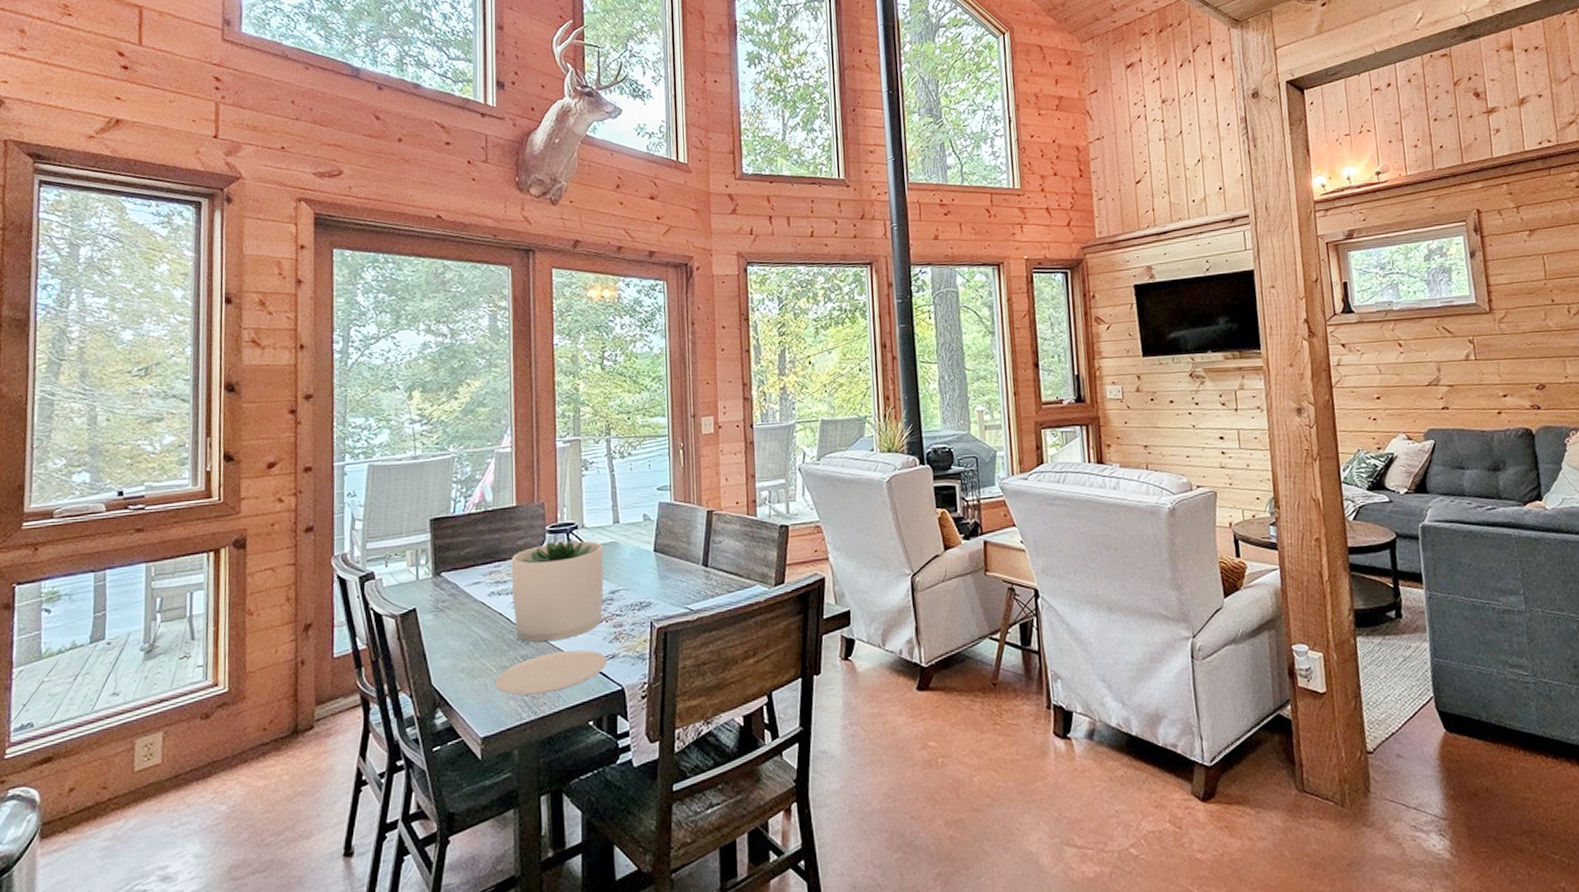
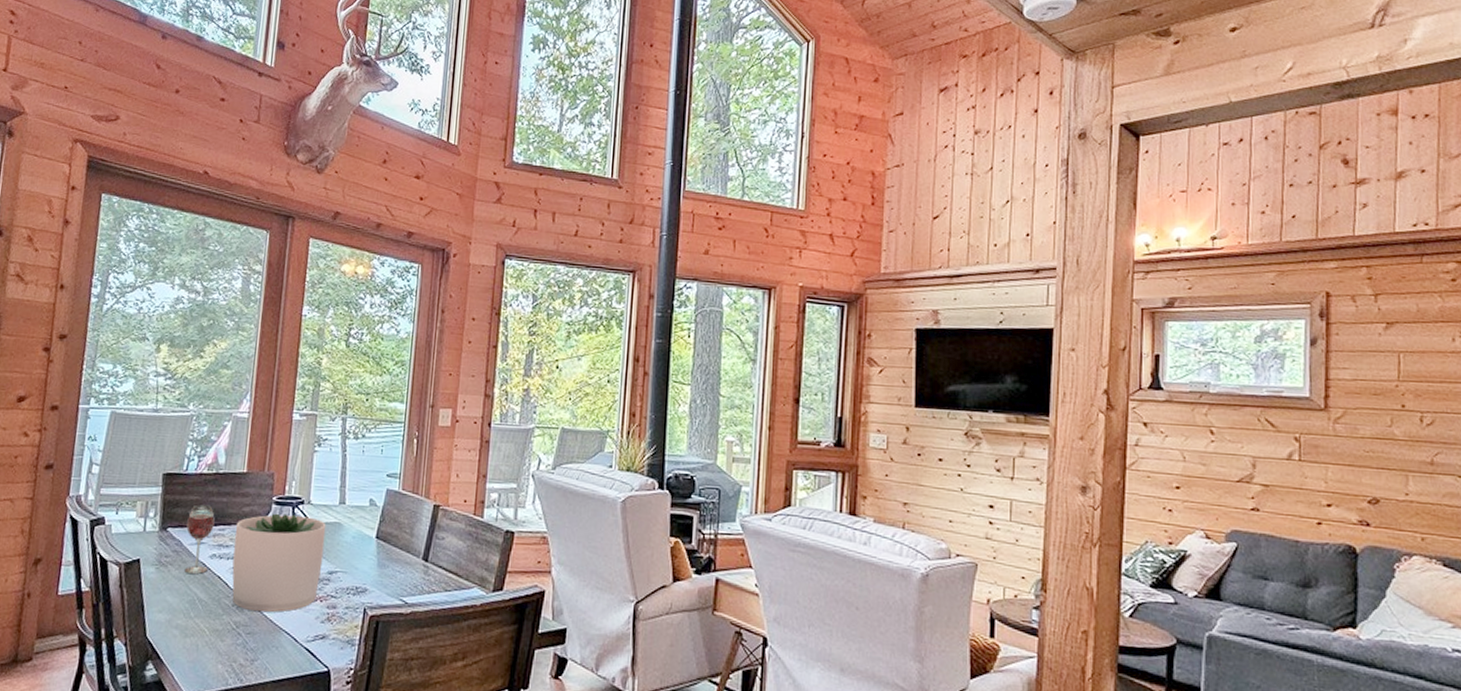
wineglass: none [461,544,489,615] -> present [184,504,215,574]
plate: present [495,649,607,696] -> none [206,623,317,664]

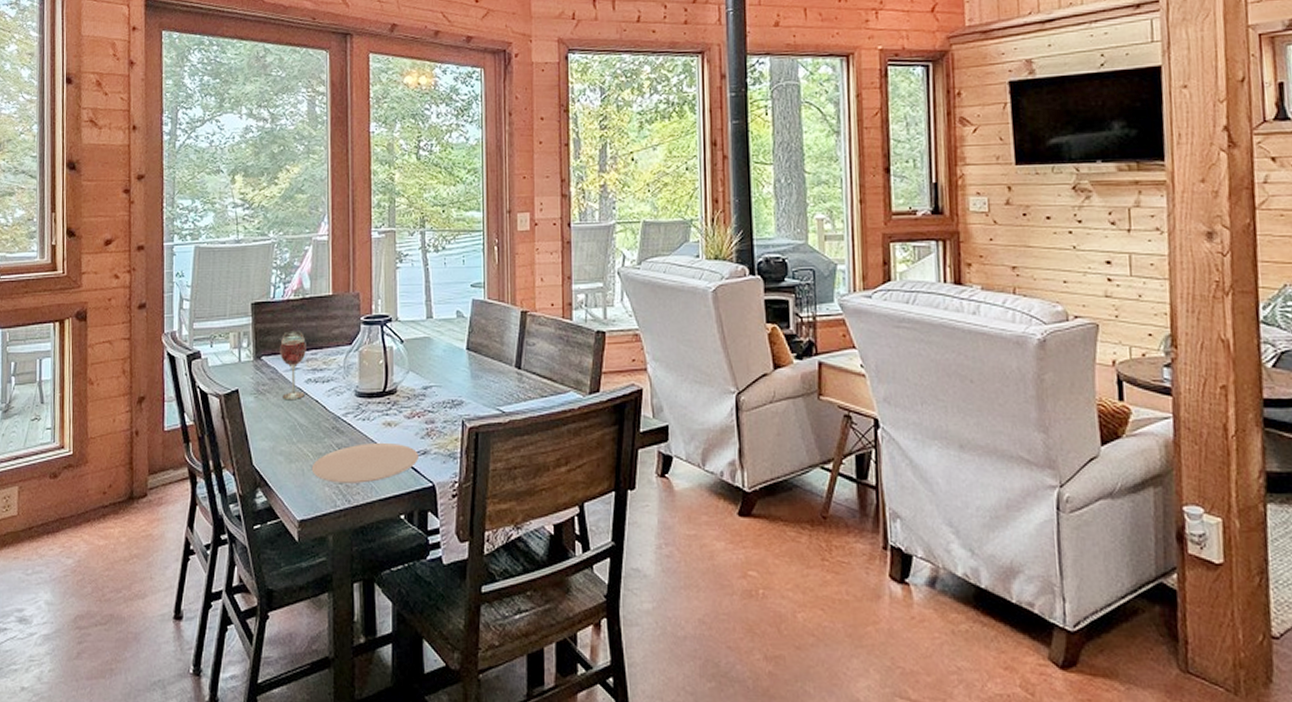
plate: none [206,623,317,664] -> present [311,442,419,483]
planter: present [232,513,327,613] -> none [327,333,417,433]

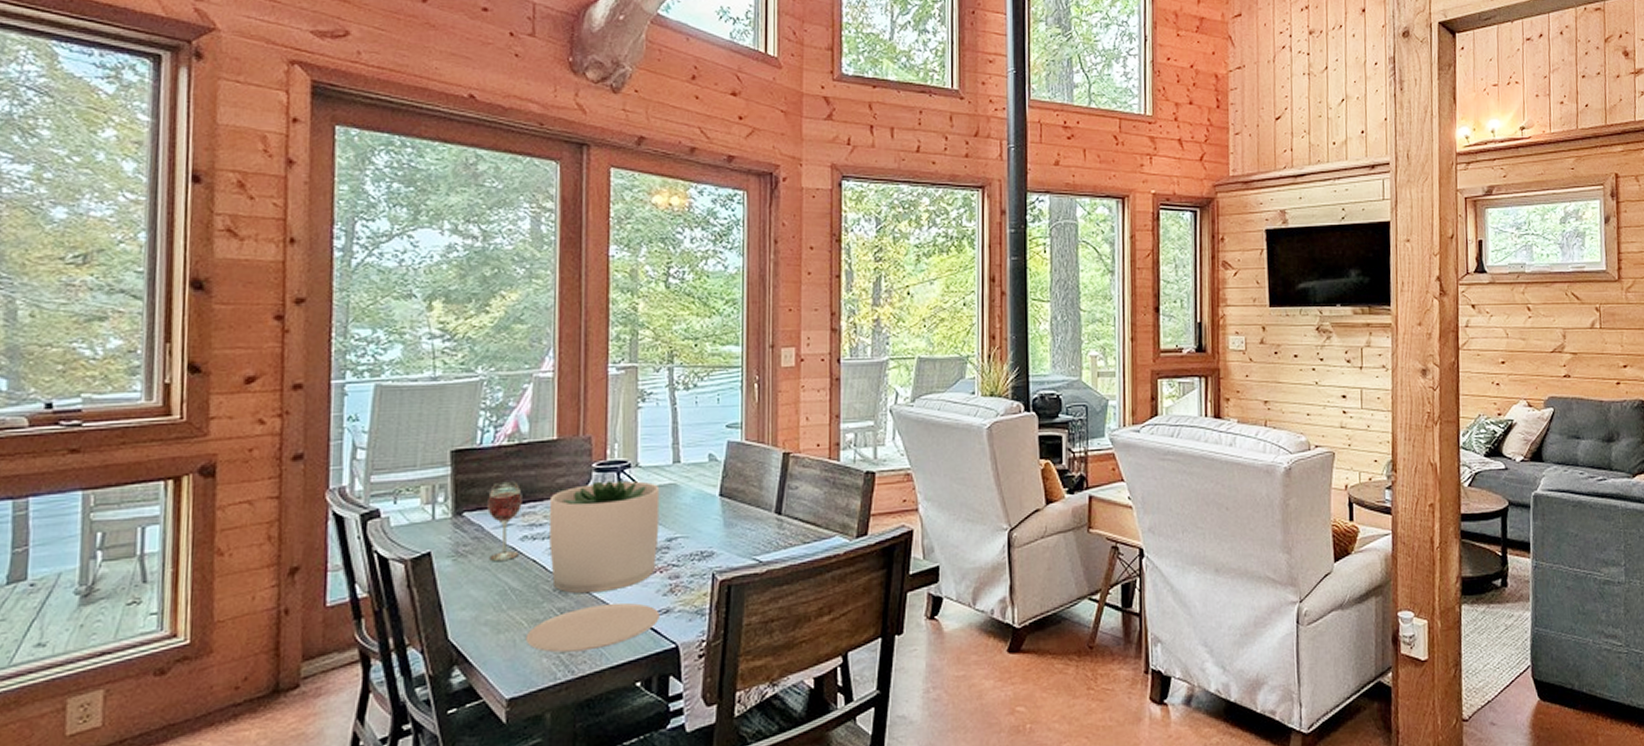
planter: none [327,333,417,433] -> present [549,480,660,594]

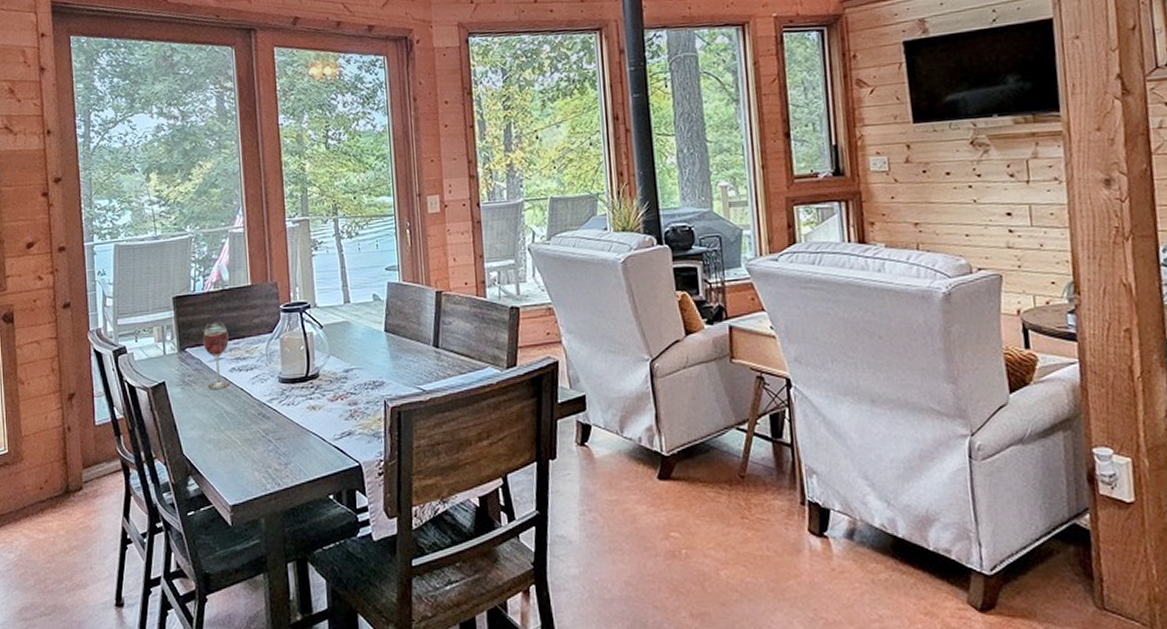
plate: present [525,602,660,653] -> none [240,425,344,468]
planter: present [549,480,660,594] -> none [249,319,338,418]

